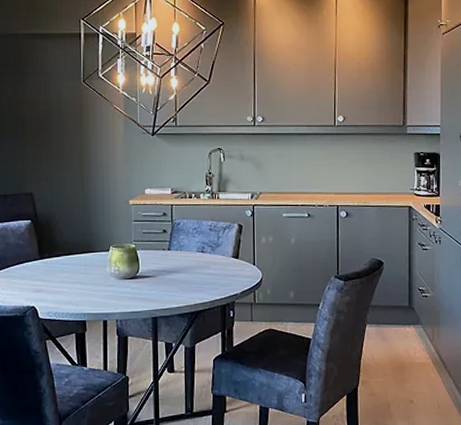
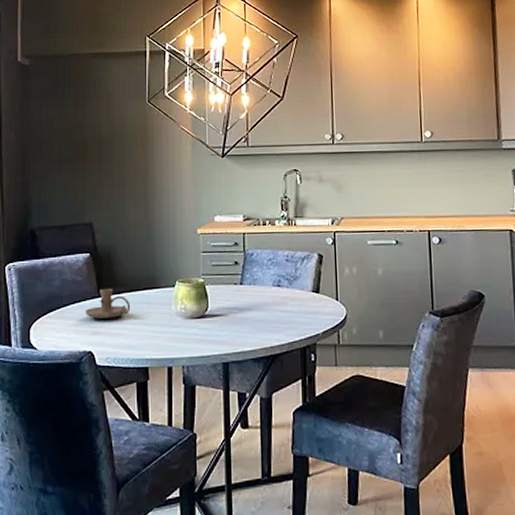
candle holder: none [28,251,69,278] -> present [85,288,131,319]

